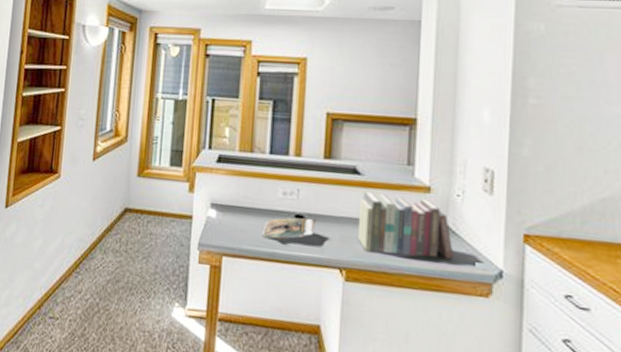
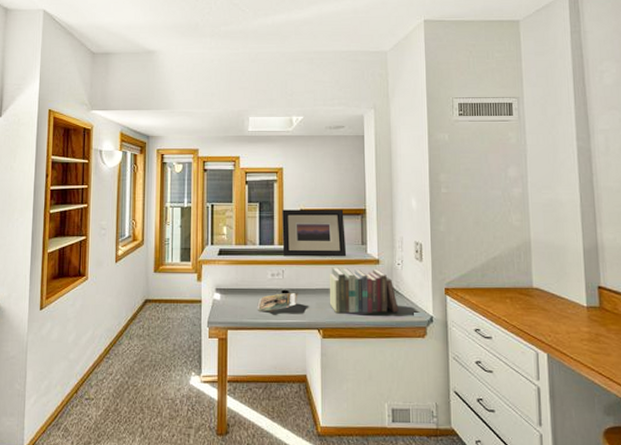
picture frame: none [299,111,386,179] -> present [282,209,347,257]

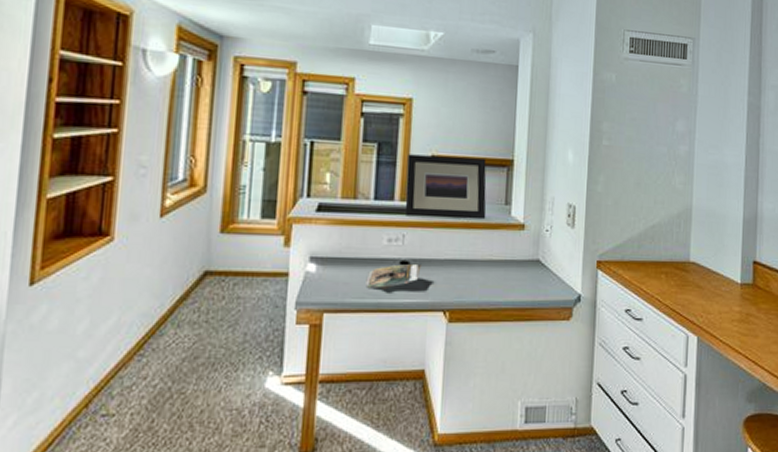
books: present [329,268,399,313] -> none [460,233,543,291]

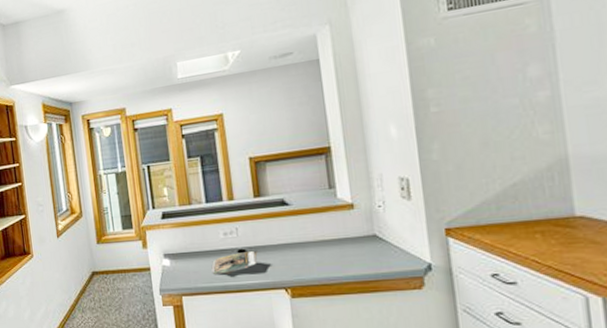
picture frame: present [404,154,487,220] -> none [228,151,312,212]

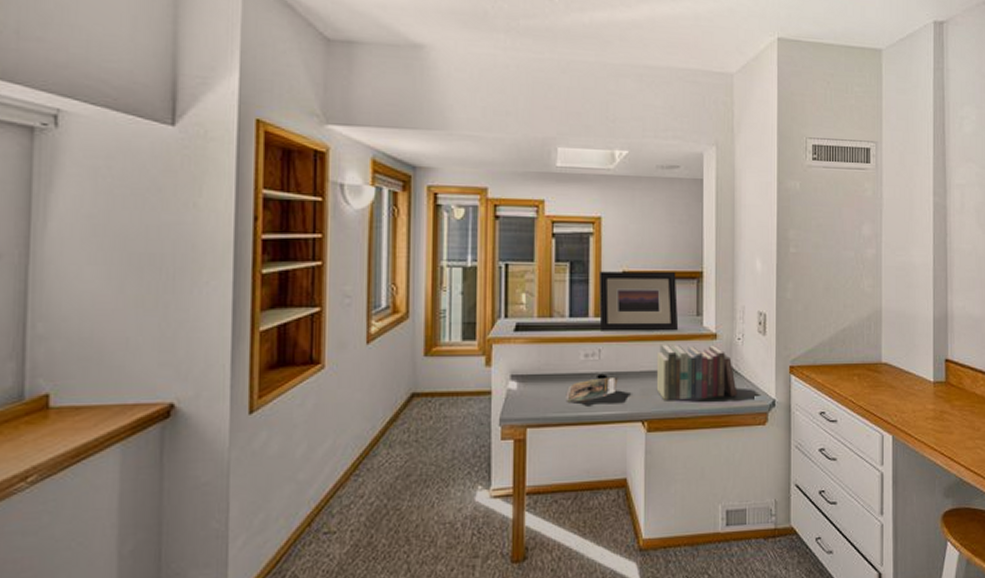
picture frame: none [228,151,312,212] -> present [599,271,679,332]
books: none [291,215,385,269] -> present [656,345,737,400]

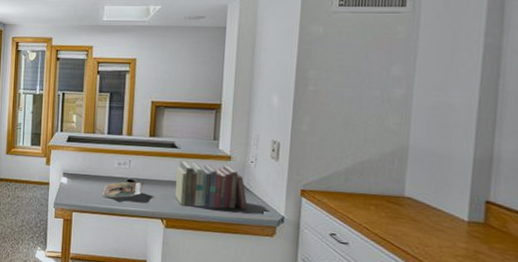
picture frame: present [599,271,679,332] -> none [130,101,197,151]

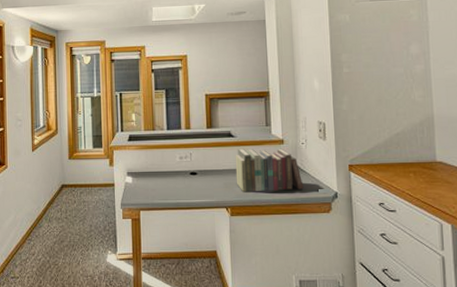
magazine: present [102,181,144,200] -> none [167,173,206,193]

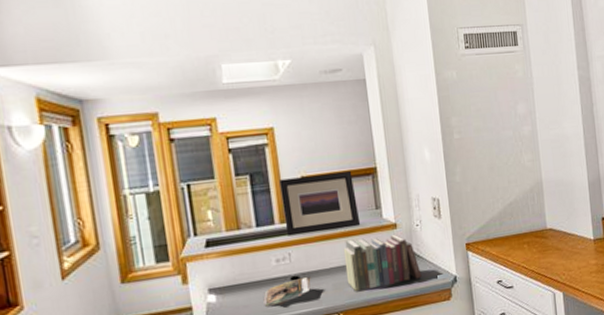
magazine: none [167,173,206,193] -> present [263,275,311,307]
picture frame: none [188,93,252,140] -> present [279,171,361,236]

